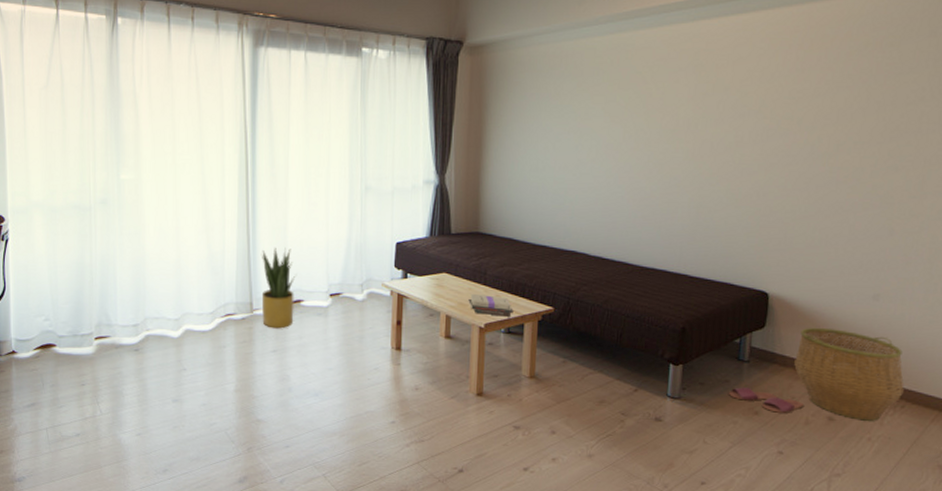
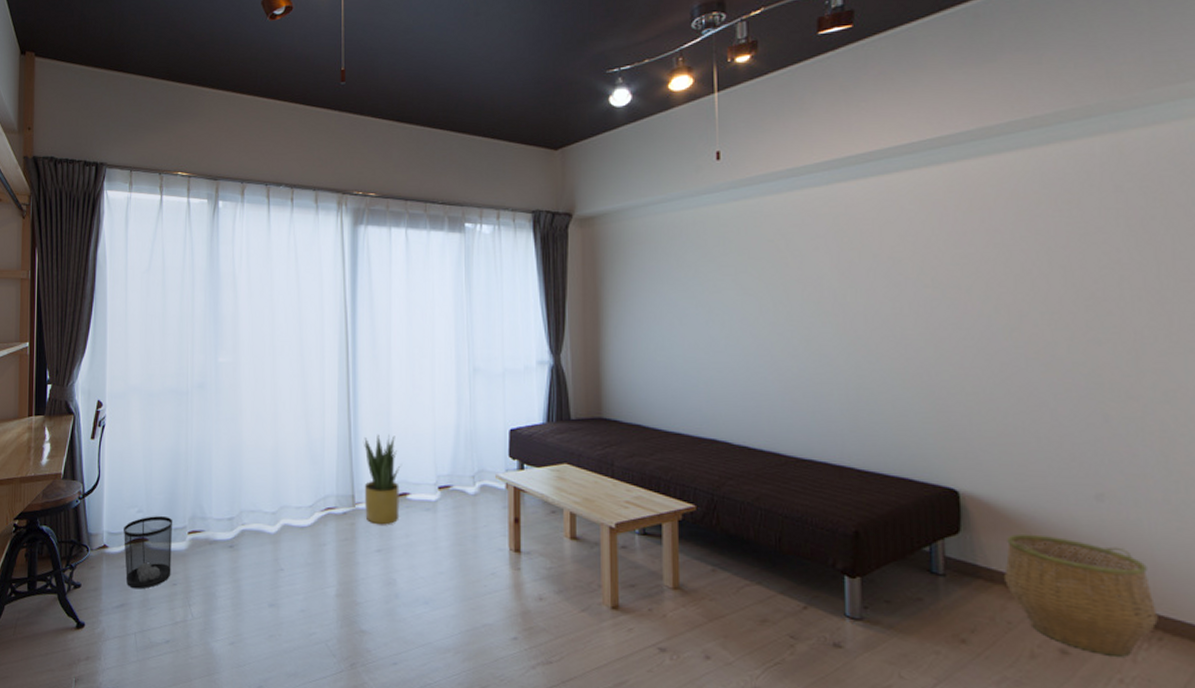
waste bin: none [30,324,80,390] -> present [123,516,173,589]
books: present [467,294,514,317] -> none [593,488,648,515]
slippers: present [729,387,804,413] -> none [924,607,1024,643]

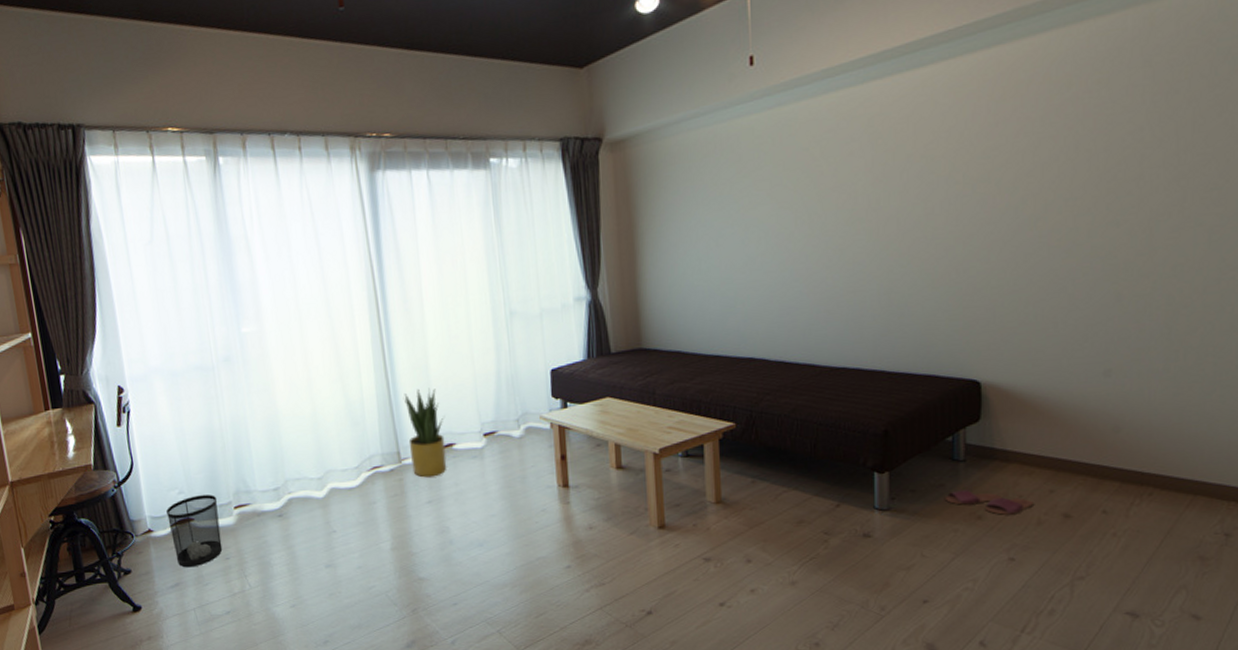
slippers: none [924,607,1024,643] -> present [946,490,1033,515]
basket: present [1004,533,1158,657] -> none [1018,414,1150,514]

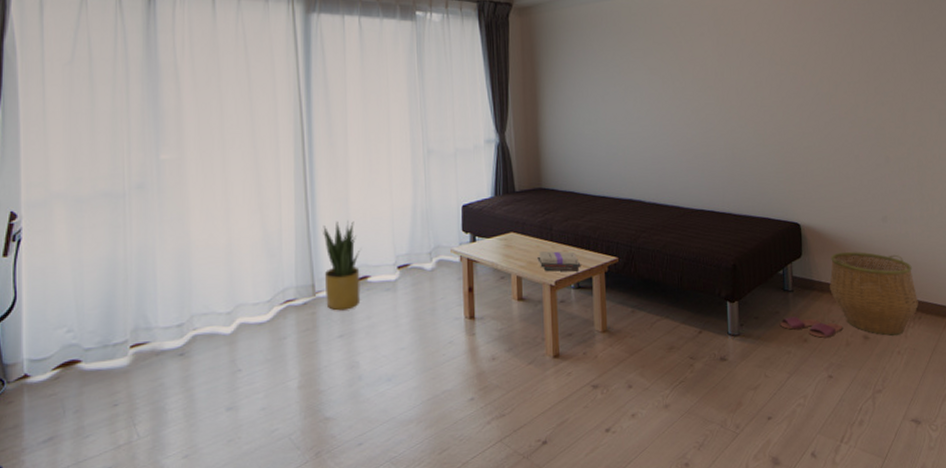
waste bin: present [165,495,223,568] -> none [48,333,112,418]
books: none [637,417,690,439] -> present [536,251,581,272]
basket: none [1018,414,1150,514] -> present [830,251,919,336]

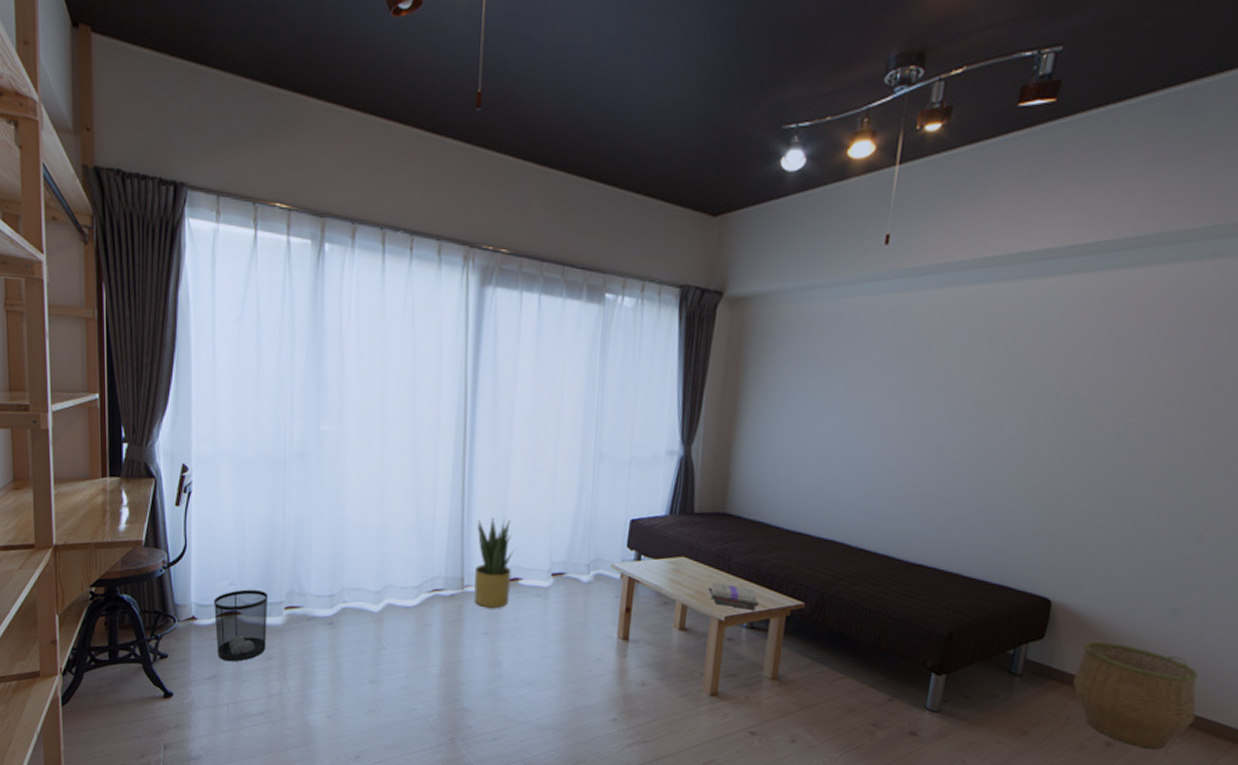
waste bin: none [48,333,112,418] -> present [213,589,269,662]
slippers: present [780,316,843,338] -> none [996,703,1079,735]

